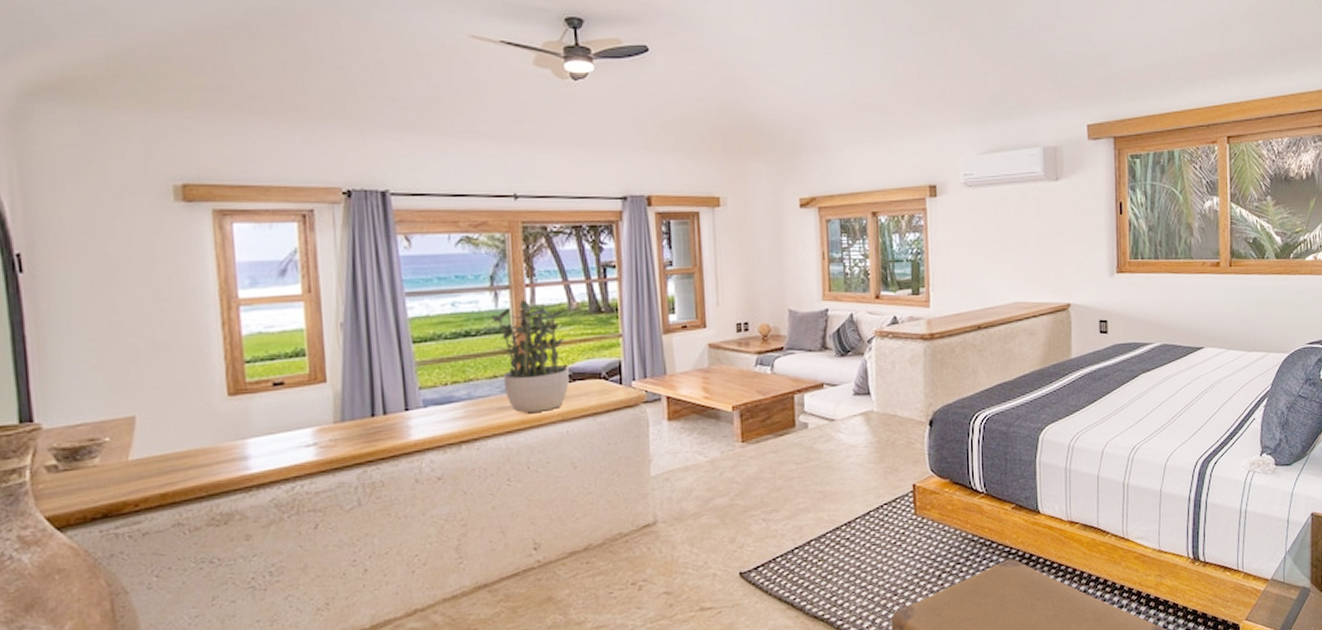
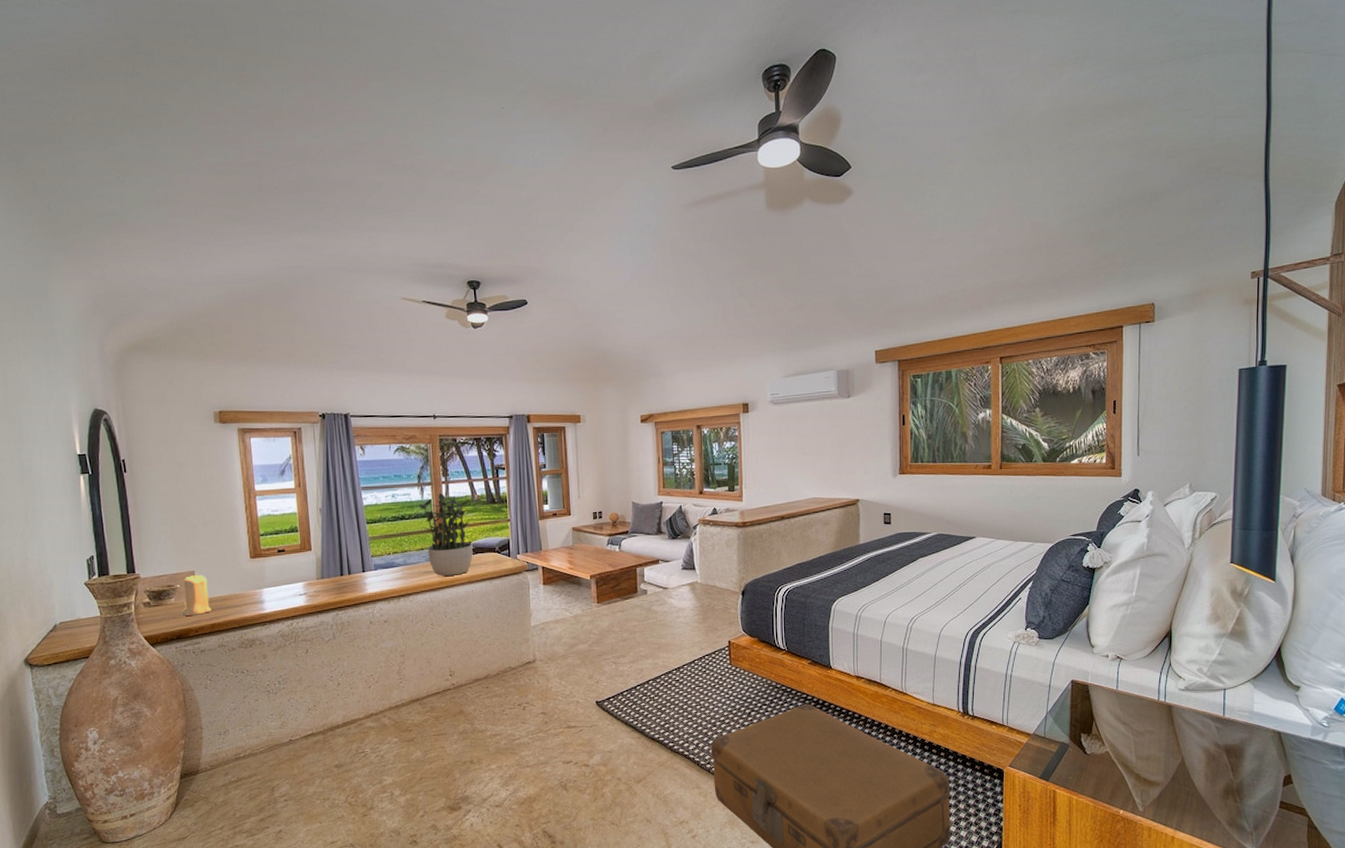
candle: none [113,421,162,484] -> present [183,574,211,617]

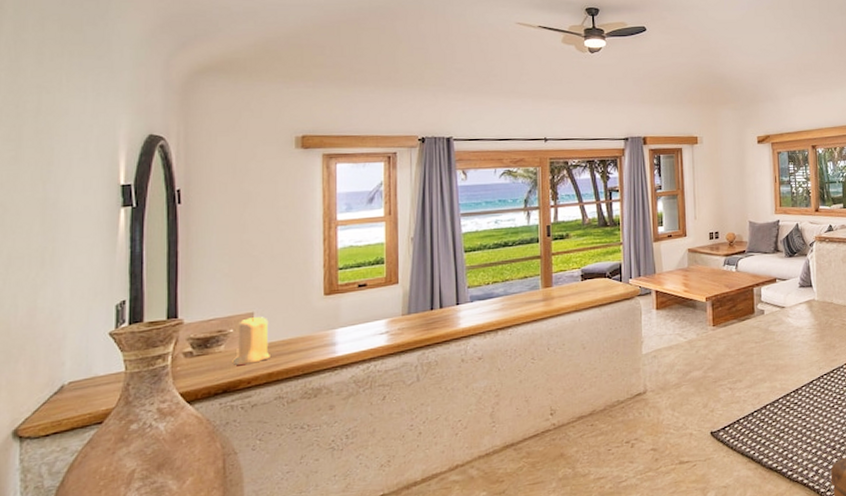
potted plant: present [418,493,473,576] -> none [523,218,582,306]

